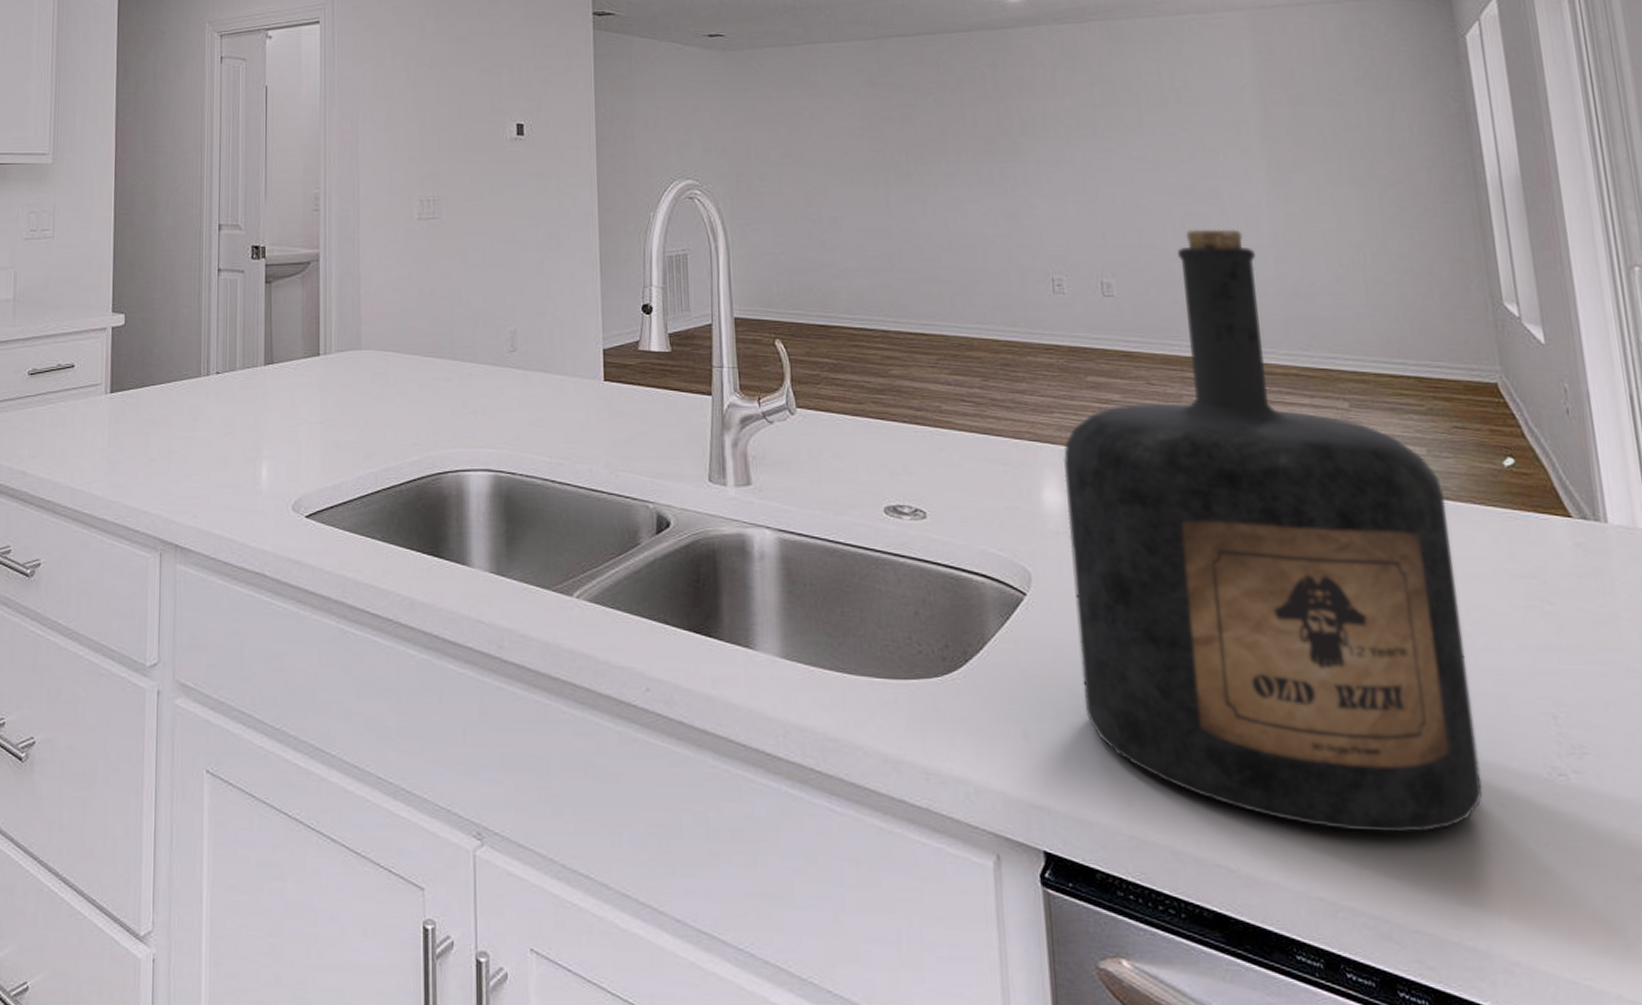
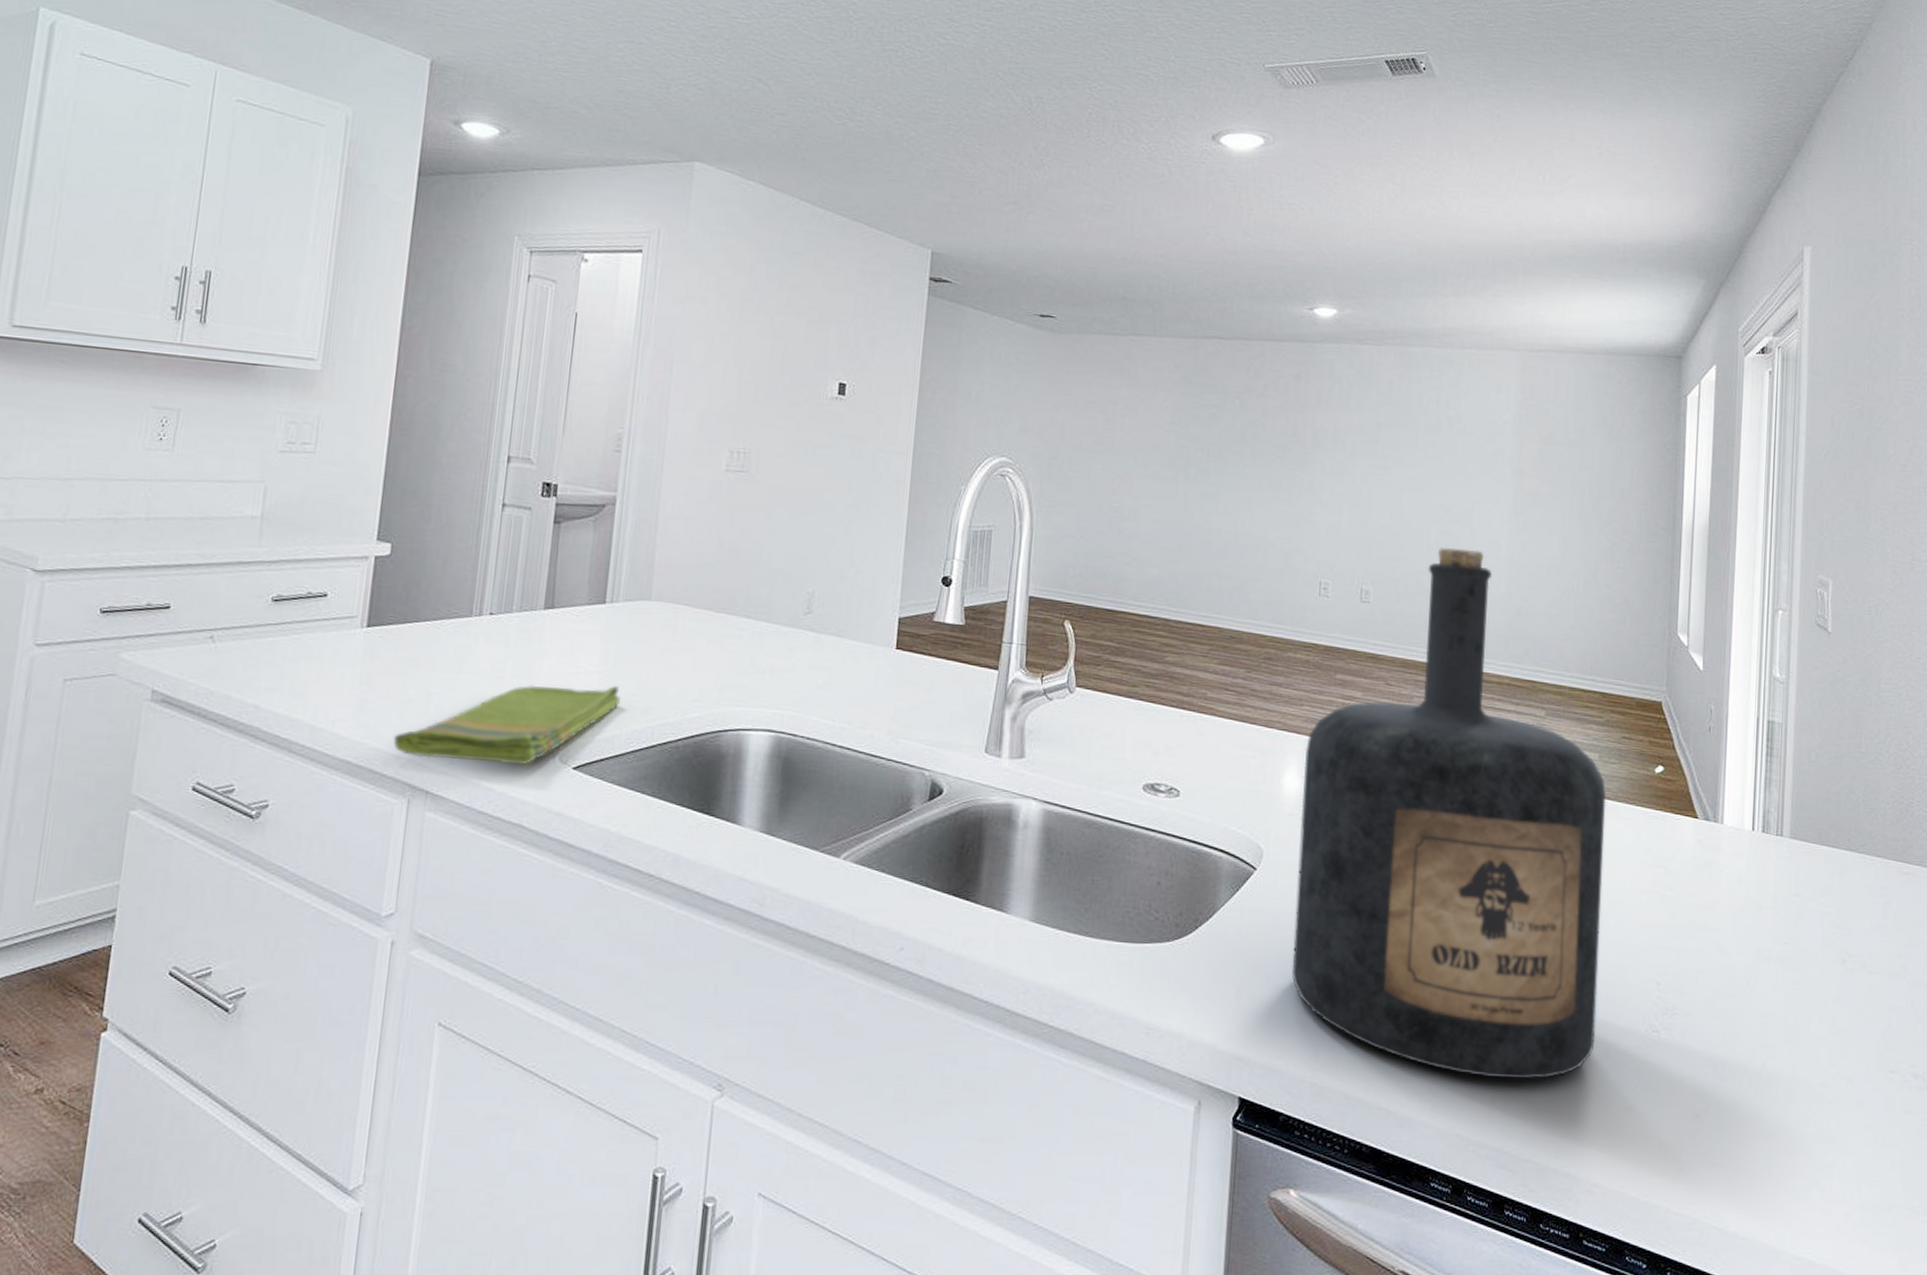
dish towel: none [143,435,343,517] -> present [393,684,621,766]

